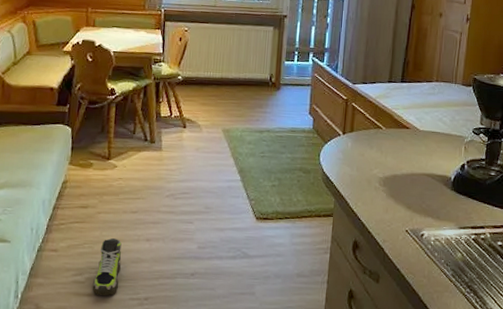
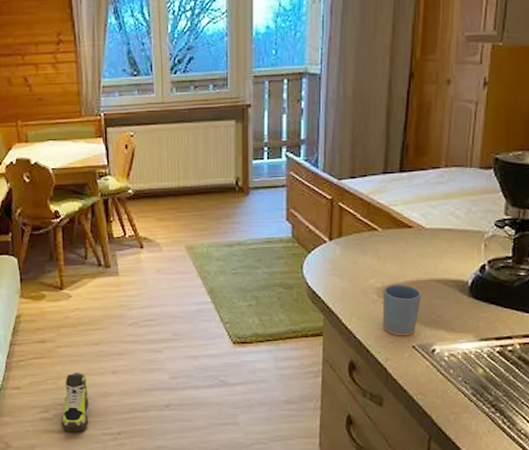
mug: none [383,176,415,221] -> present [383,285,422,336]

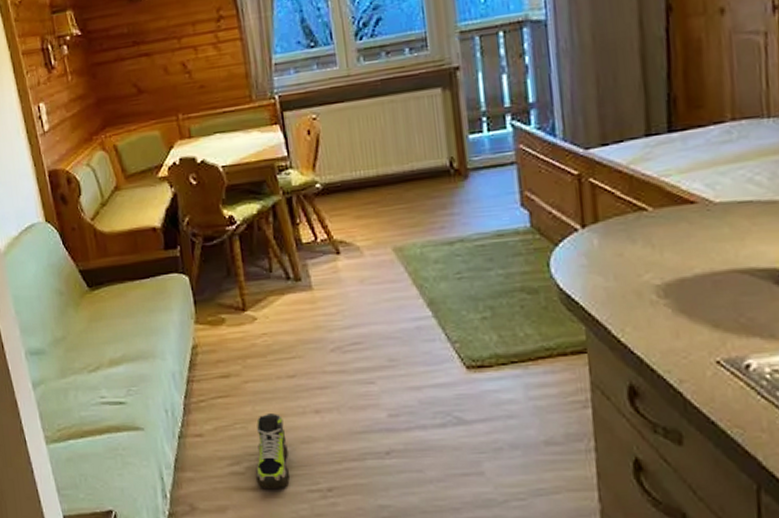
mug: present [383,285,422,336] -> none [665,279,721,349]

